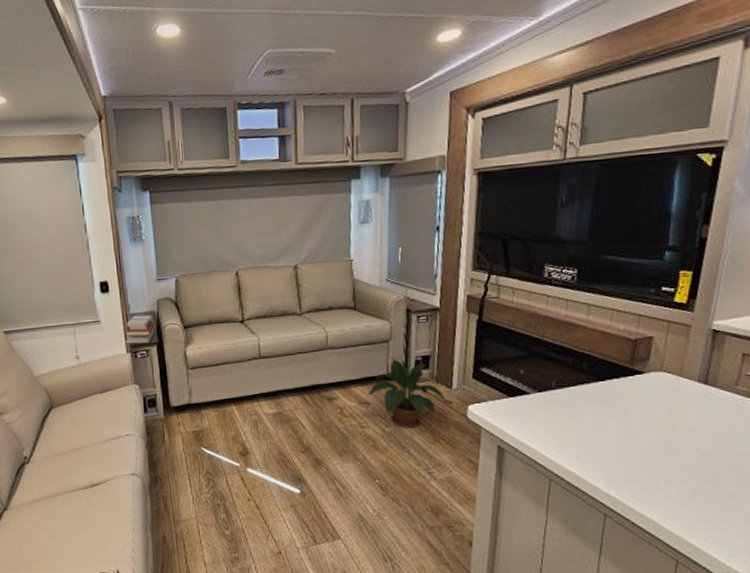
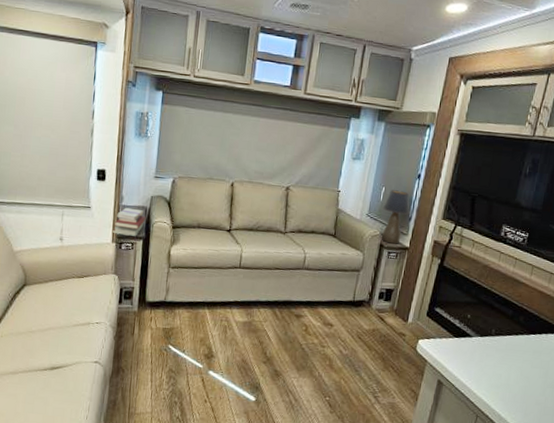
potted plant: present [368,356,447,428] -> none [333,284,401,354]
table lamp: none [402,247,436,307] -> present [381,189,411,244]

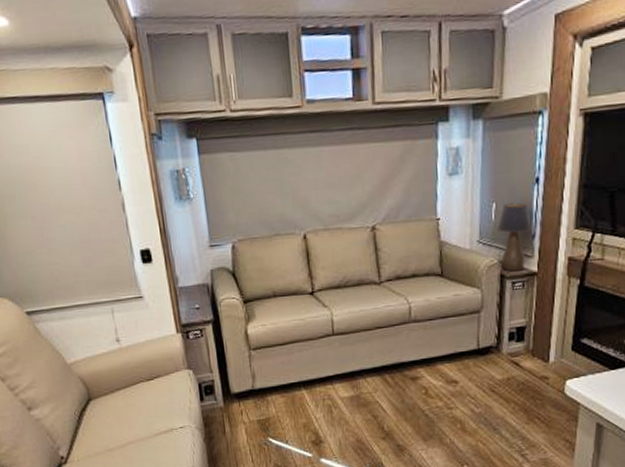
books: present [112,207,146,237] -> none [173,288,210,323]

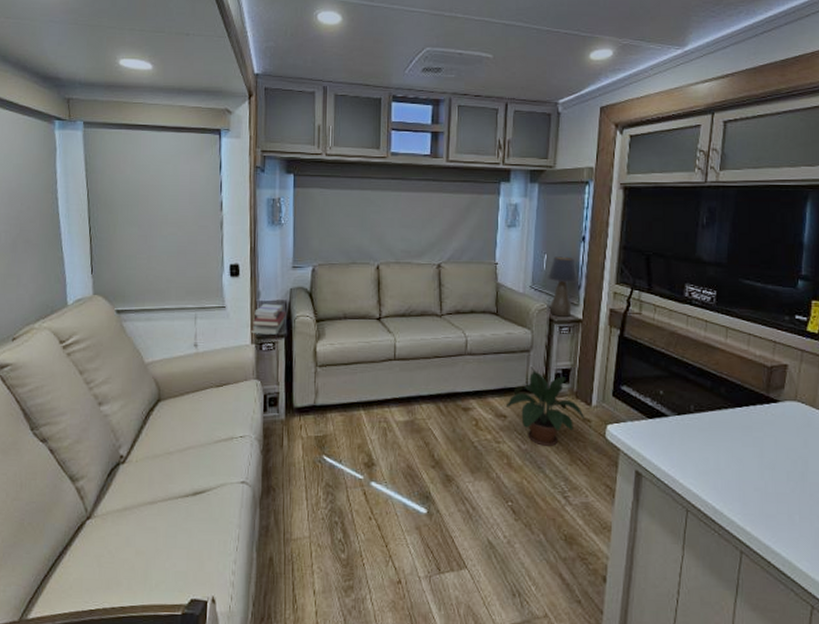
books: none [173,288,210,323] -> present [250,303,286,336]
potted plant: none [456,328,543,408] -> present [505,366,585,446]

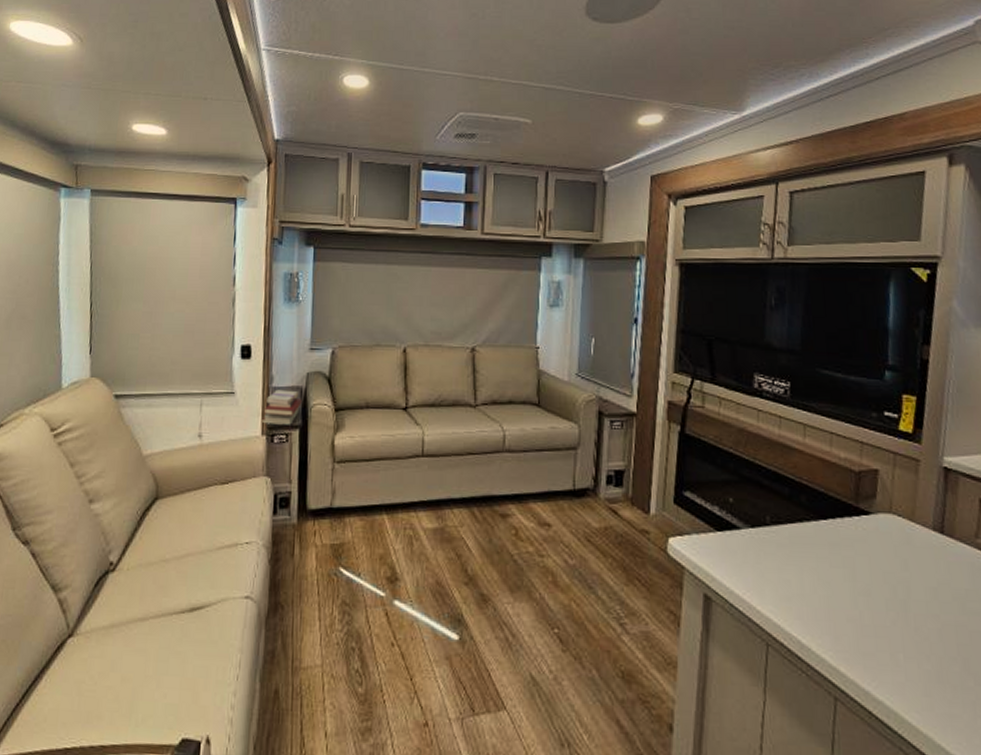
potted plant: present [505,366,585,446] -> none [549,467,643,562]
table lamp: present [547,256,580,317] -> none [595,340,632,410]

